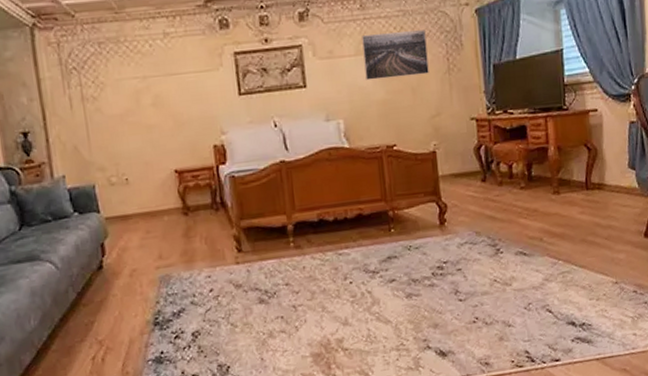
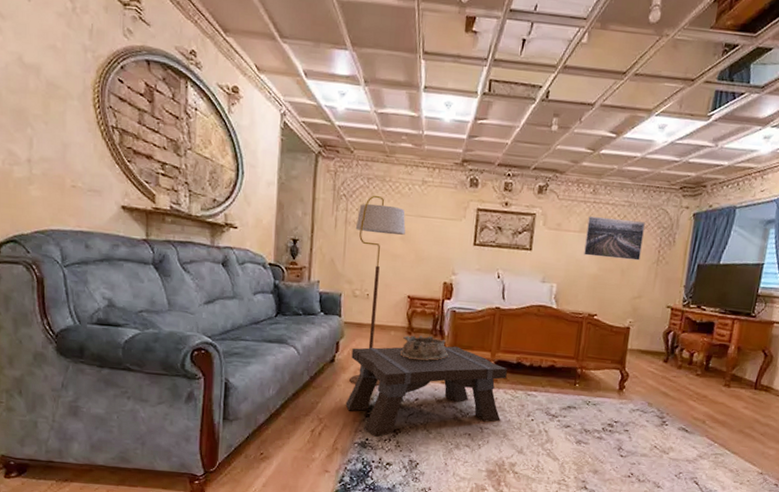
floor lamp: none [95,60,163,290] -> present [349,195,406,387]
coffee table: none [121,216,314,347] -> present [345,346,507,437]
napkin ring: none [179,211,237,245] -> present [399,335,448,361]

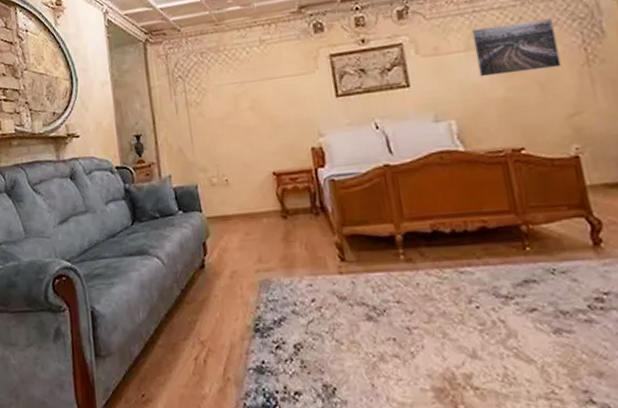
coffee table: present [345,346,507,437] -> none [222,223,432,357]
floor lamp: present [349,195,406,387] -> none [197,68,263,292]
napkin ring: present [399,335,448,361] -> none [278,216,339,249]

